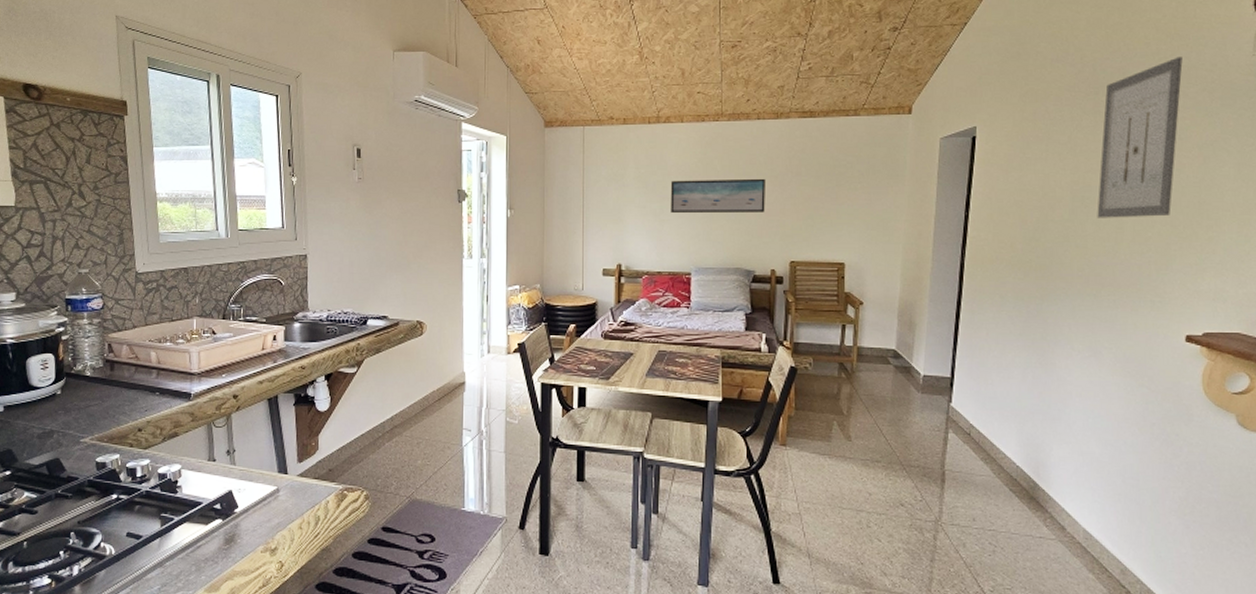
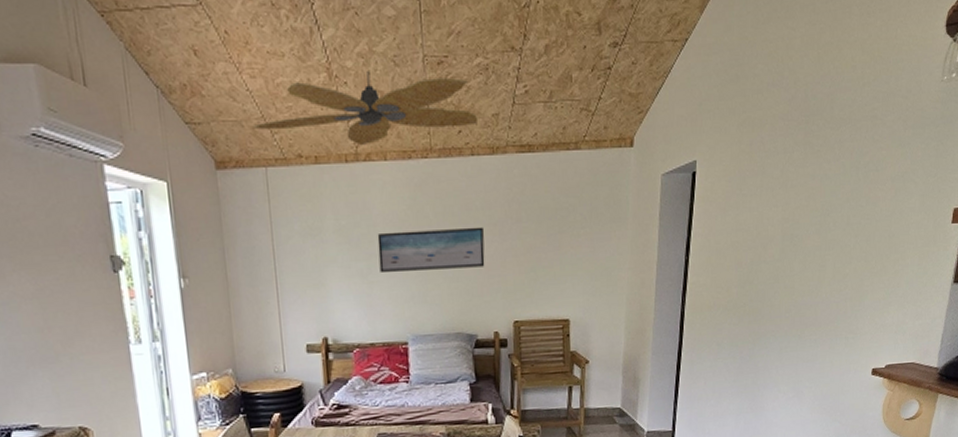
ceiling fan: none [575,54,766,111] -> present [251,71,479,146]
wall art: present [1097,57,1183,218] -> none [804,82,883,257]

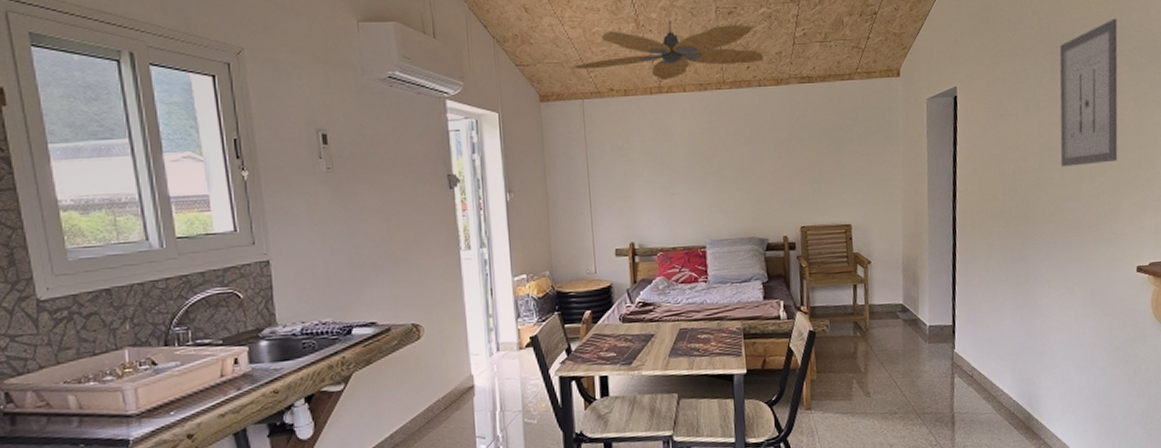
wall art: present [377,226,485,274] -> none [678,145,774,187]
wall art: none [804,82,883,257] -> present [1059,19,1118,167]

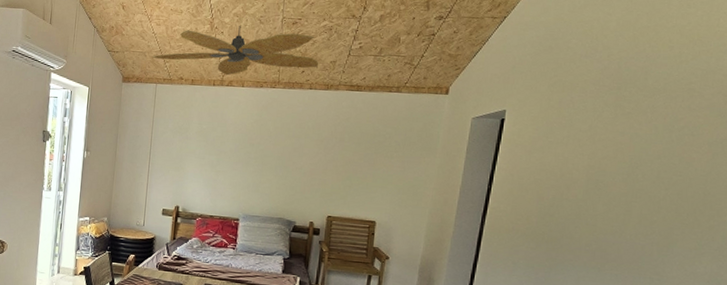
wall art: present [1059,19,1118,167] -> none [608,61,702,204]

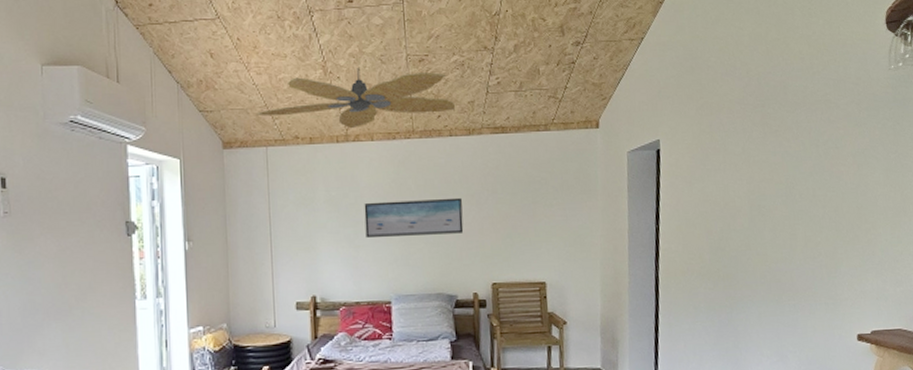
wall art: none [226,137,313,171] -> present [364,197,464,239]

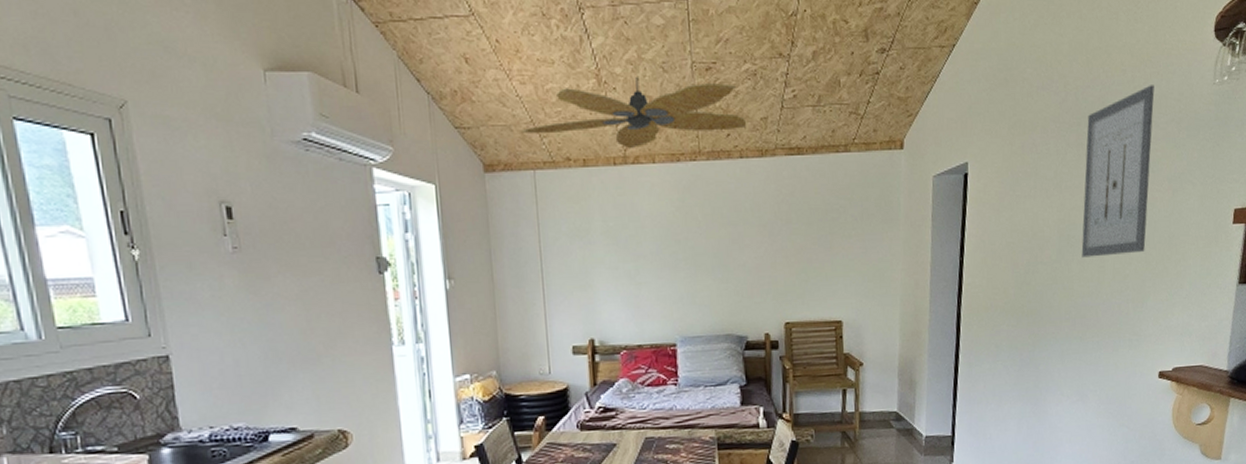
wall art: present [364,197,464,239] -> none [645,228,755,275]
wall art: none [770,71,835,226] -> present [1081,85,1155,258]

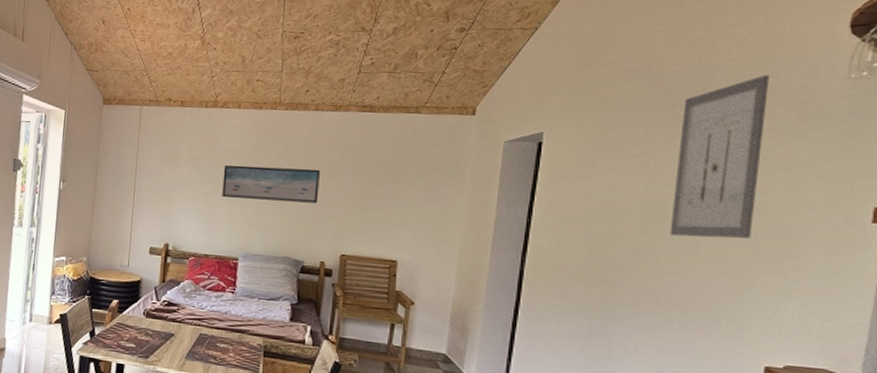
ceiling fan: present [520,77,747,149] -> none [135,41,326,96]
wall art: none [645,228,755,275] -> present [222,165,321,203]

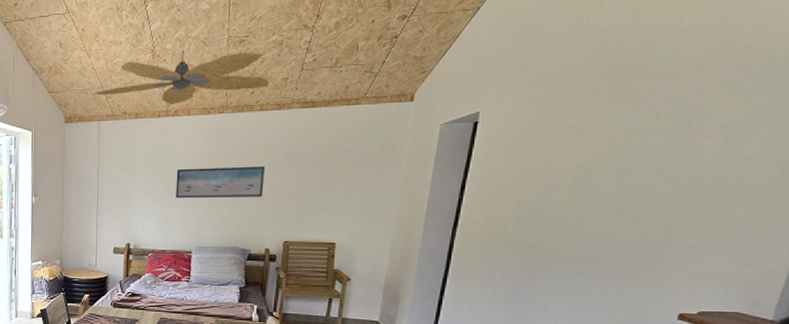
ceiling fan: none [135,41,326,96] -> present [92,51,270,105]
wall art: present [670,75,769,239] -> none [598,32,718,200]

